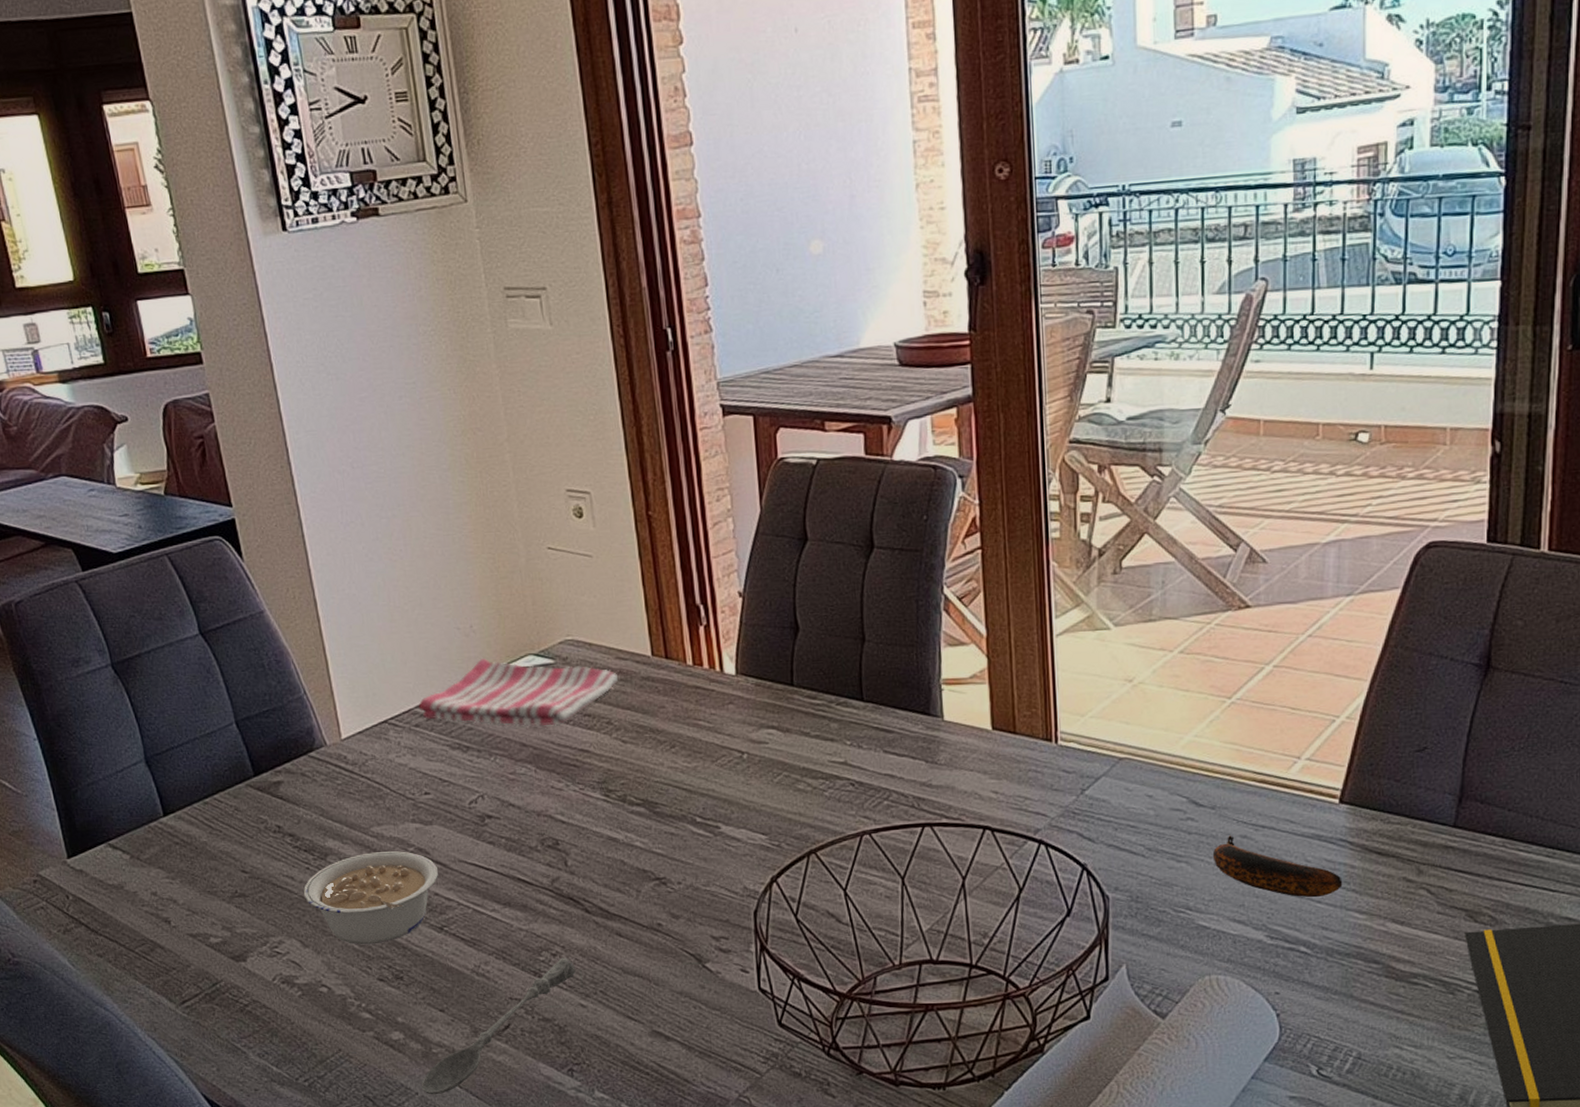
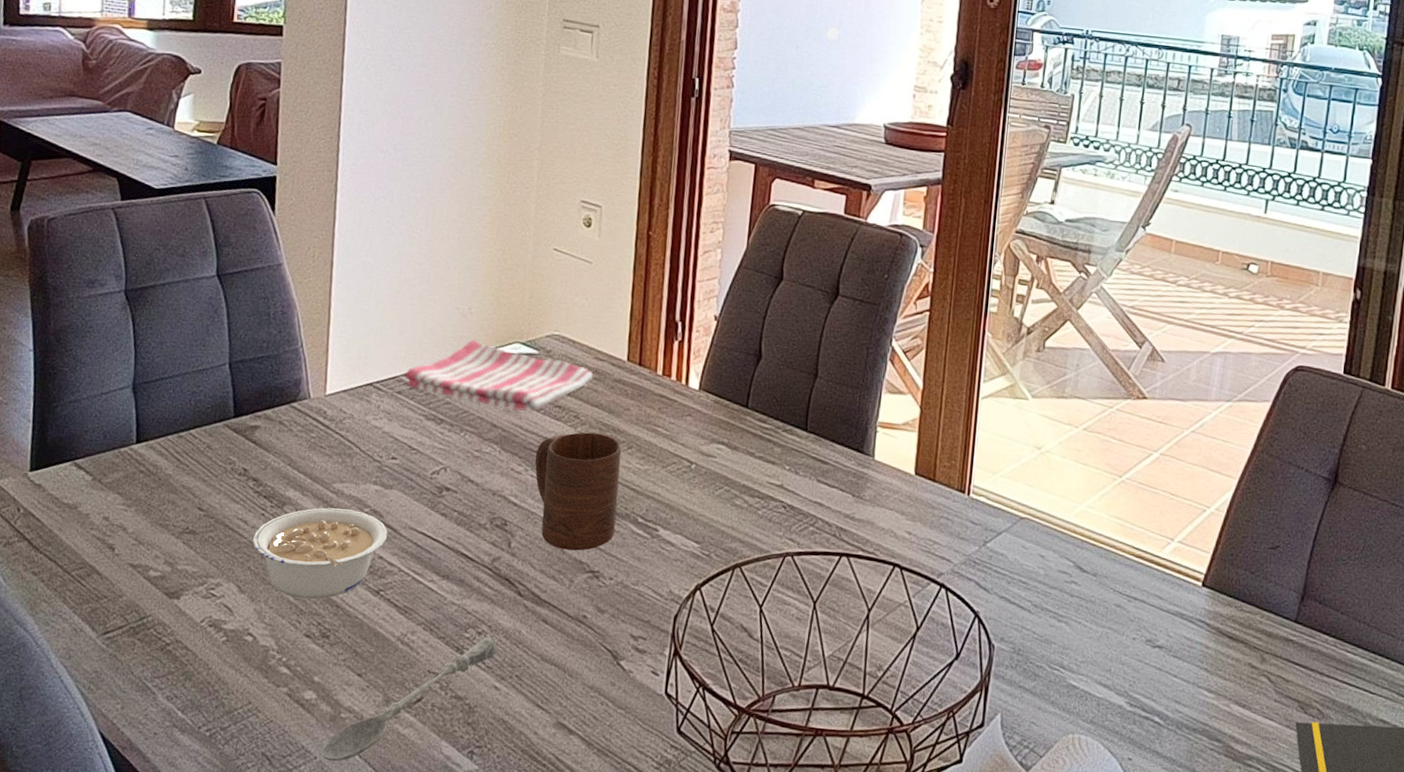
cup: none [573,736,674,861] -> present [534,432,622,551]
banana: present [1212,835,1343,898] -> none [1089,602,1197,672]

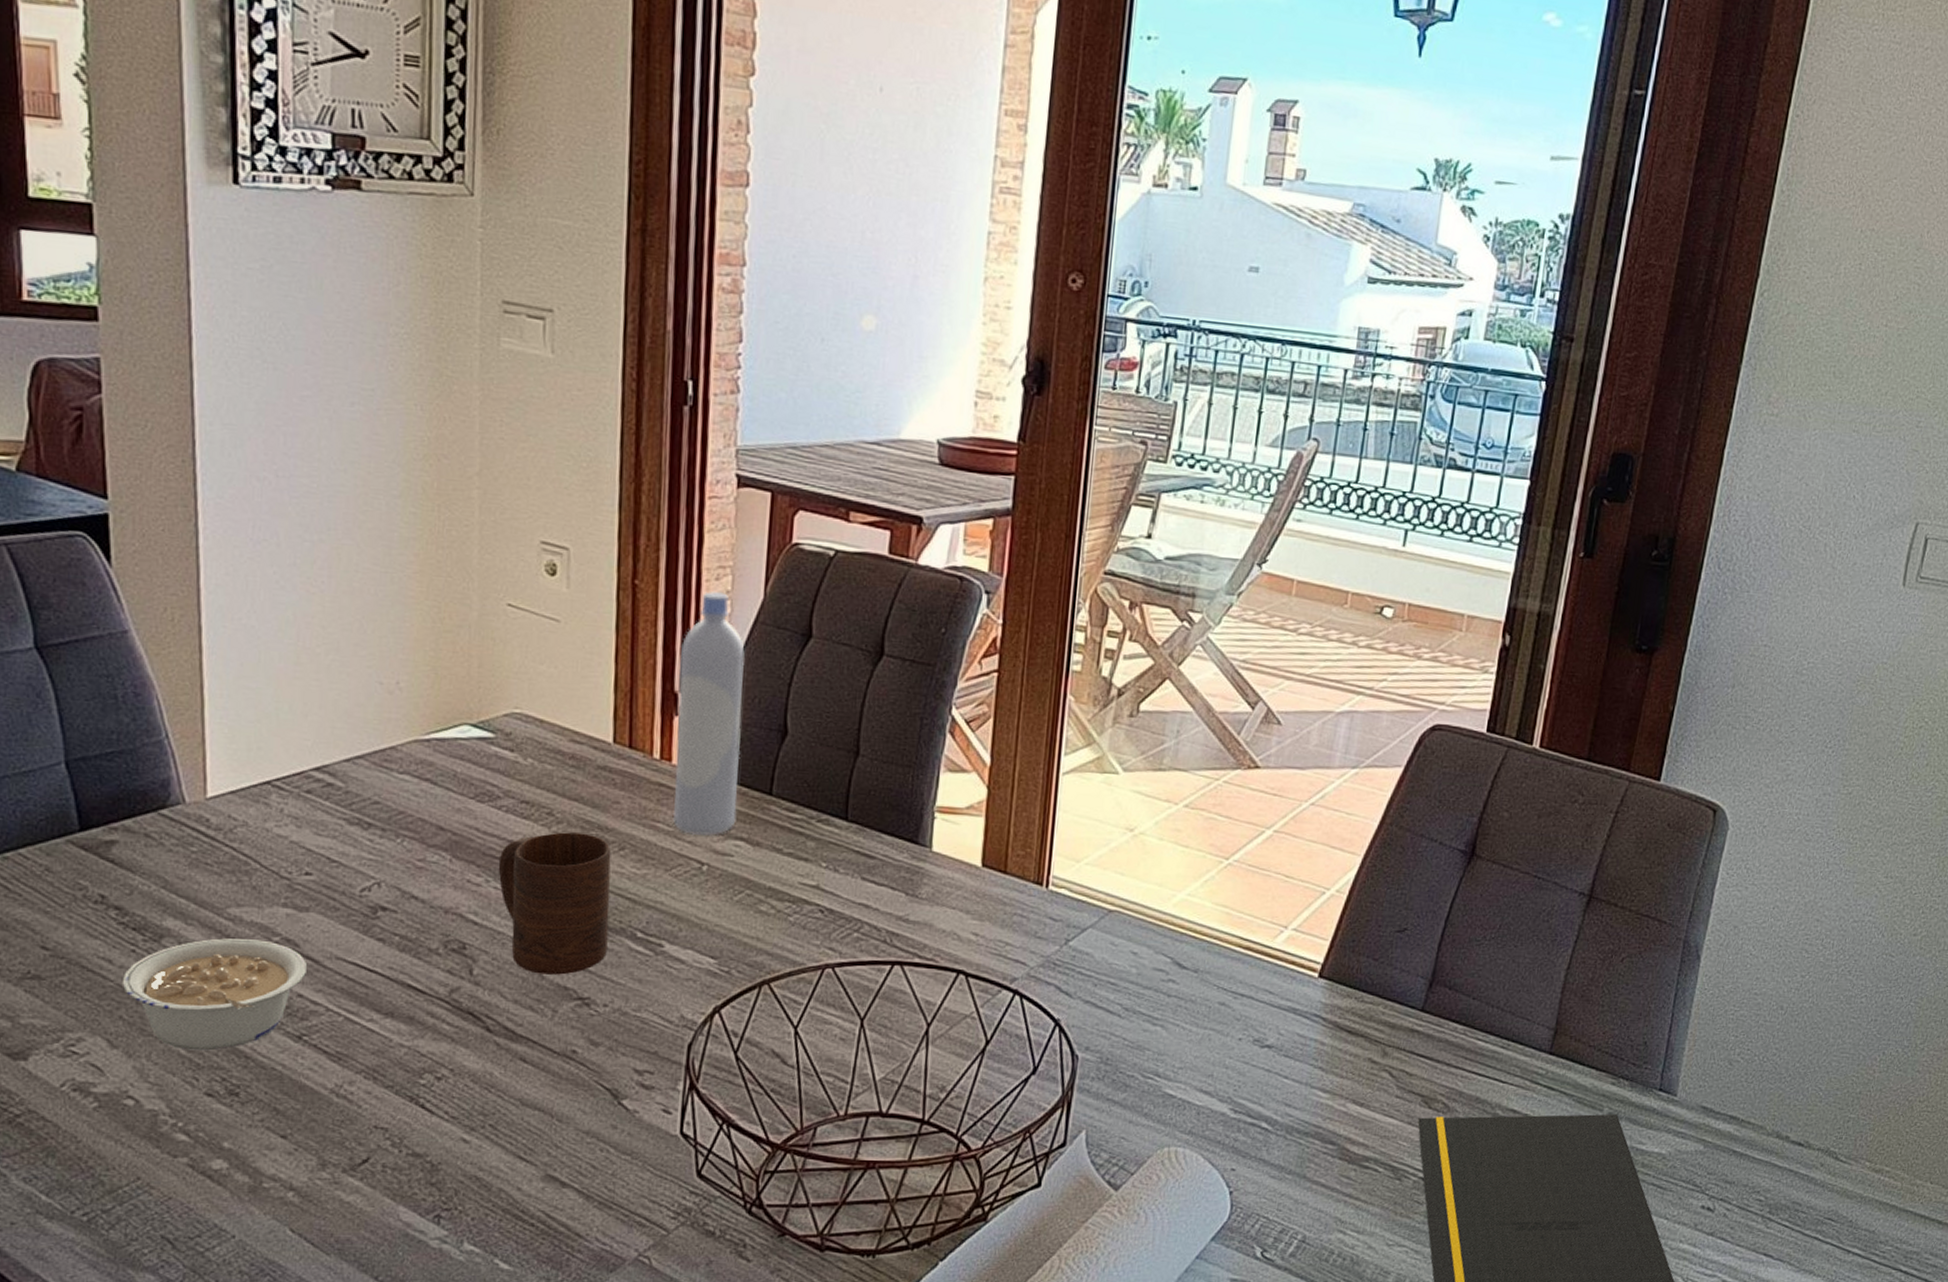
soupspoon: present [321,637,497,762] -> none [240,1082,463,1240]
dish towel: present [404,339,593,412] -> none [314,721,569,809]
bottle: none [669,241,731,440] -> present [672,590,745,836]

